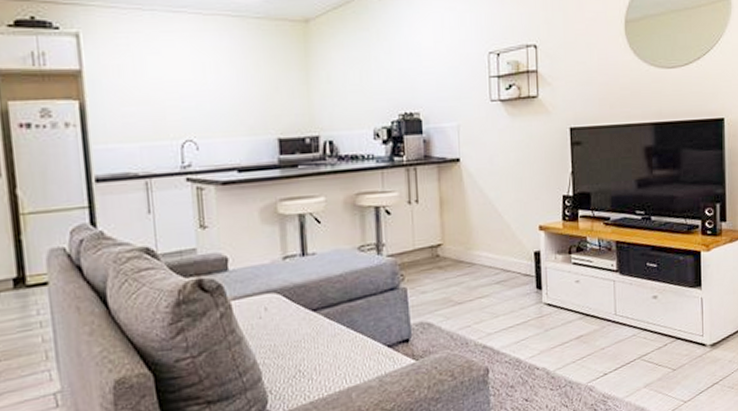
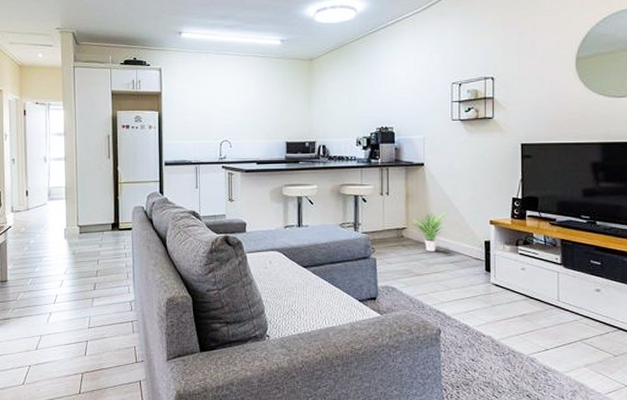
potted plant: none [449,219,492,272] -> present [412,211,448,252]

